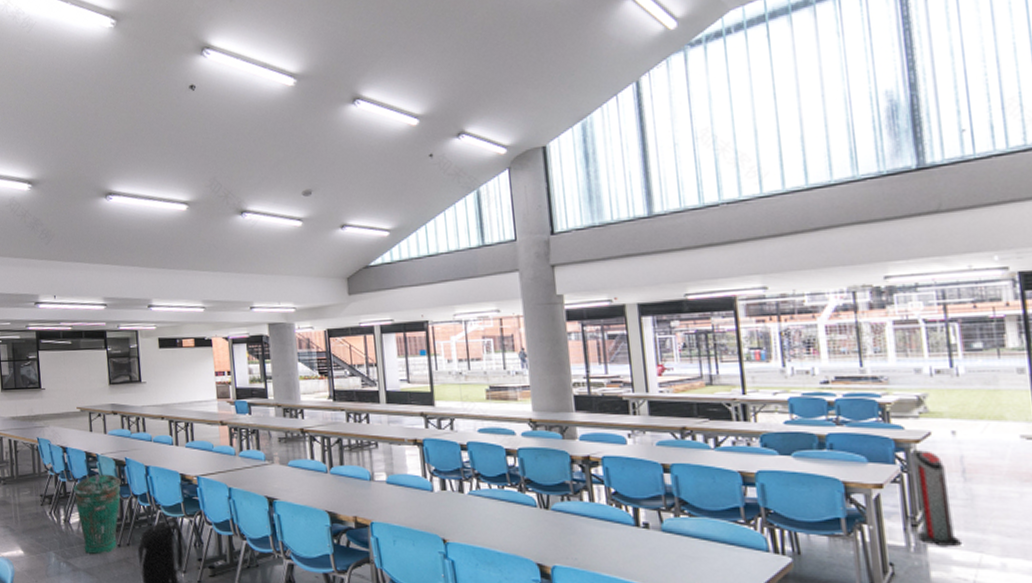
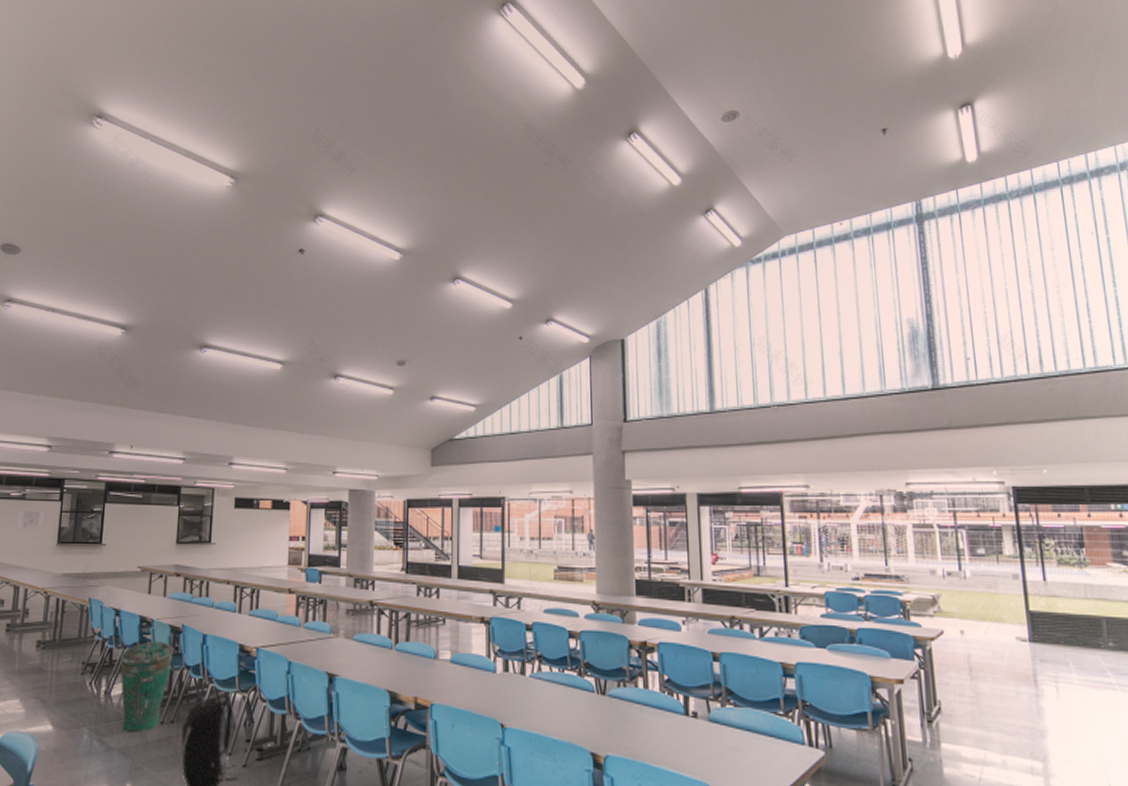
air purifier: present [913,450,961,546] -> none [929,648,969,743]

